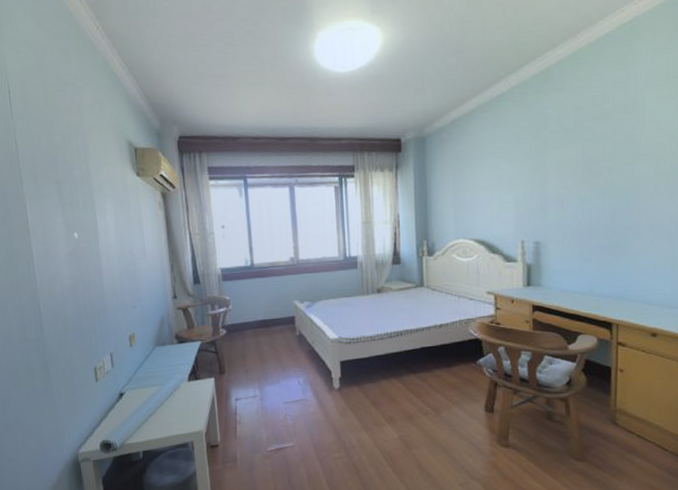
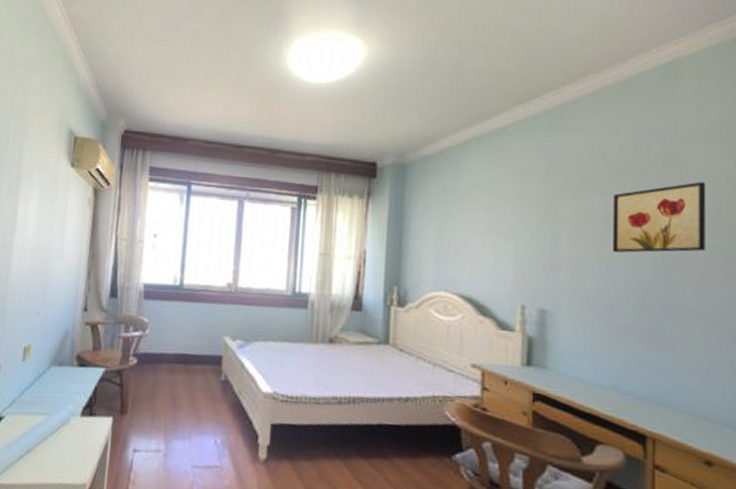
wall art: none [587,122,657,188] -> present [612,181,707,253]

